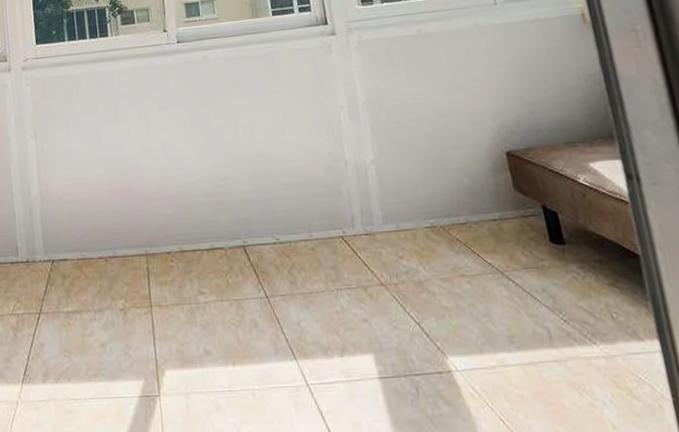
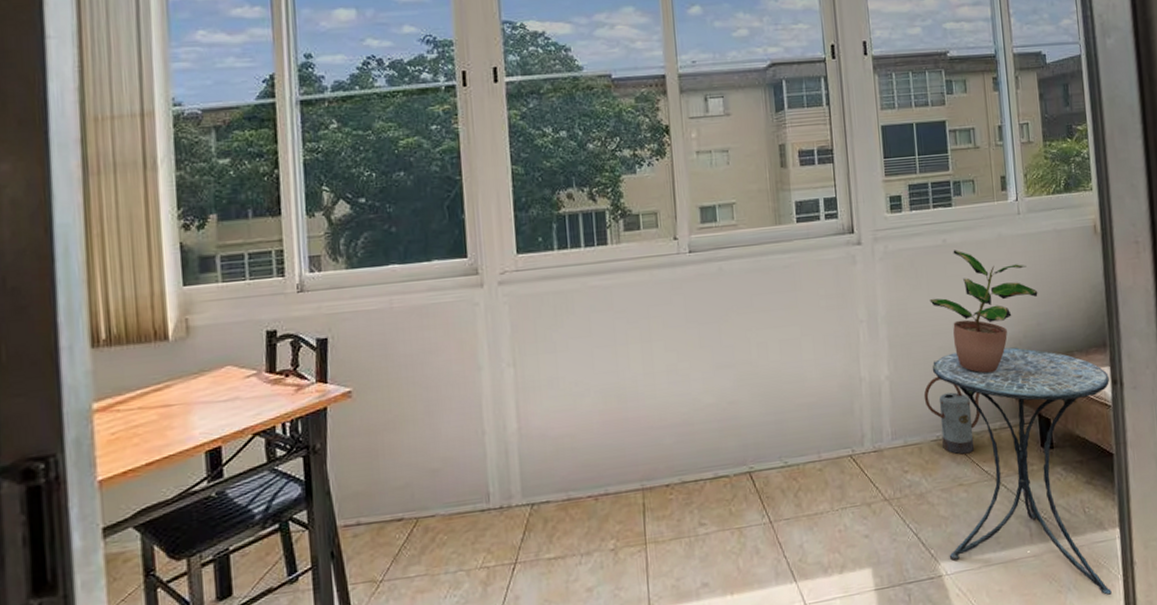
potted plant: none [409,39,527,161] -> present [929,250,1038,373]
watering can: none [412,162,477,244] -> present [923,376,981,455]
side table: none [418,136,660,417] -> present [932,347,1112,595]

